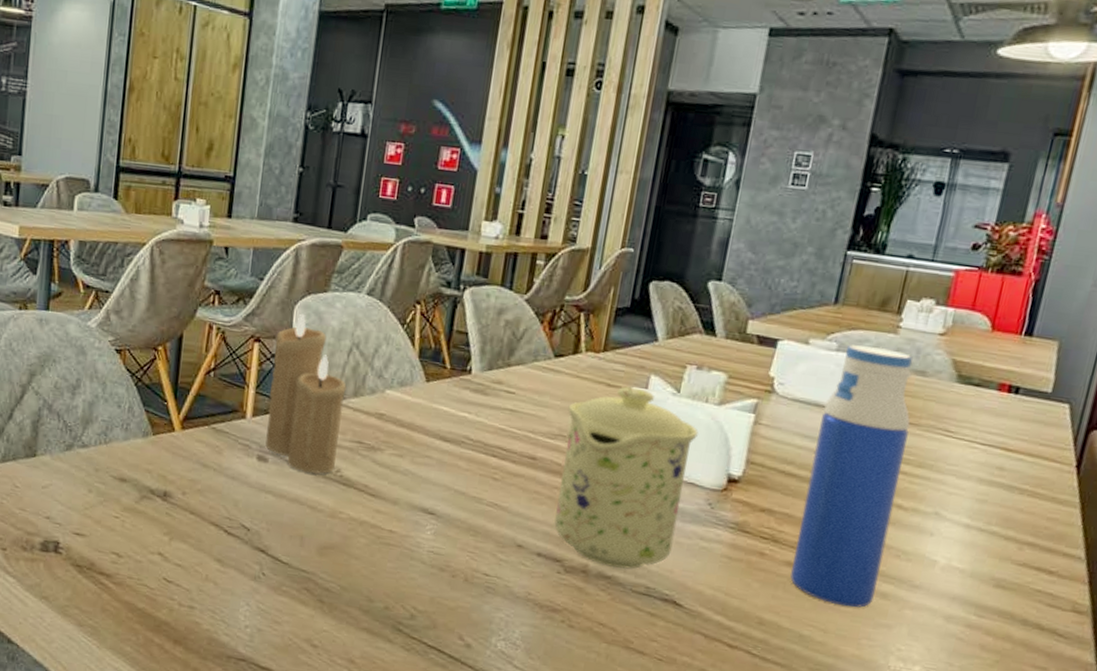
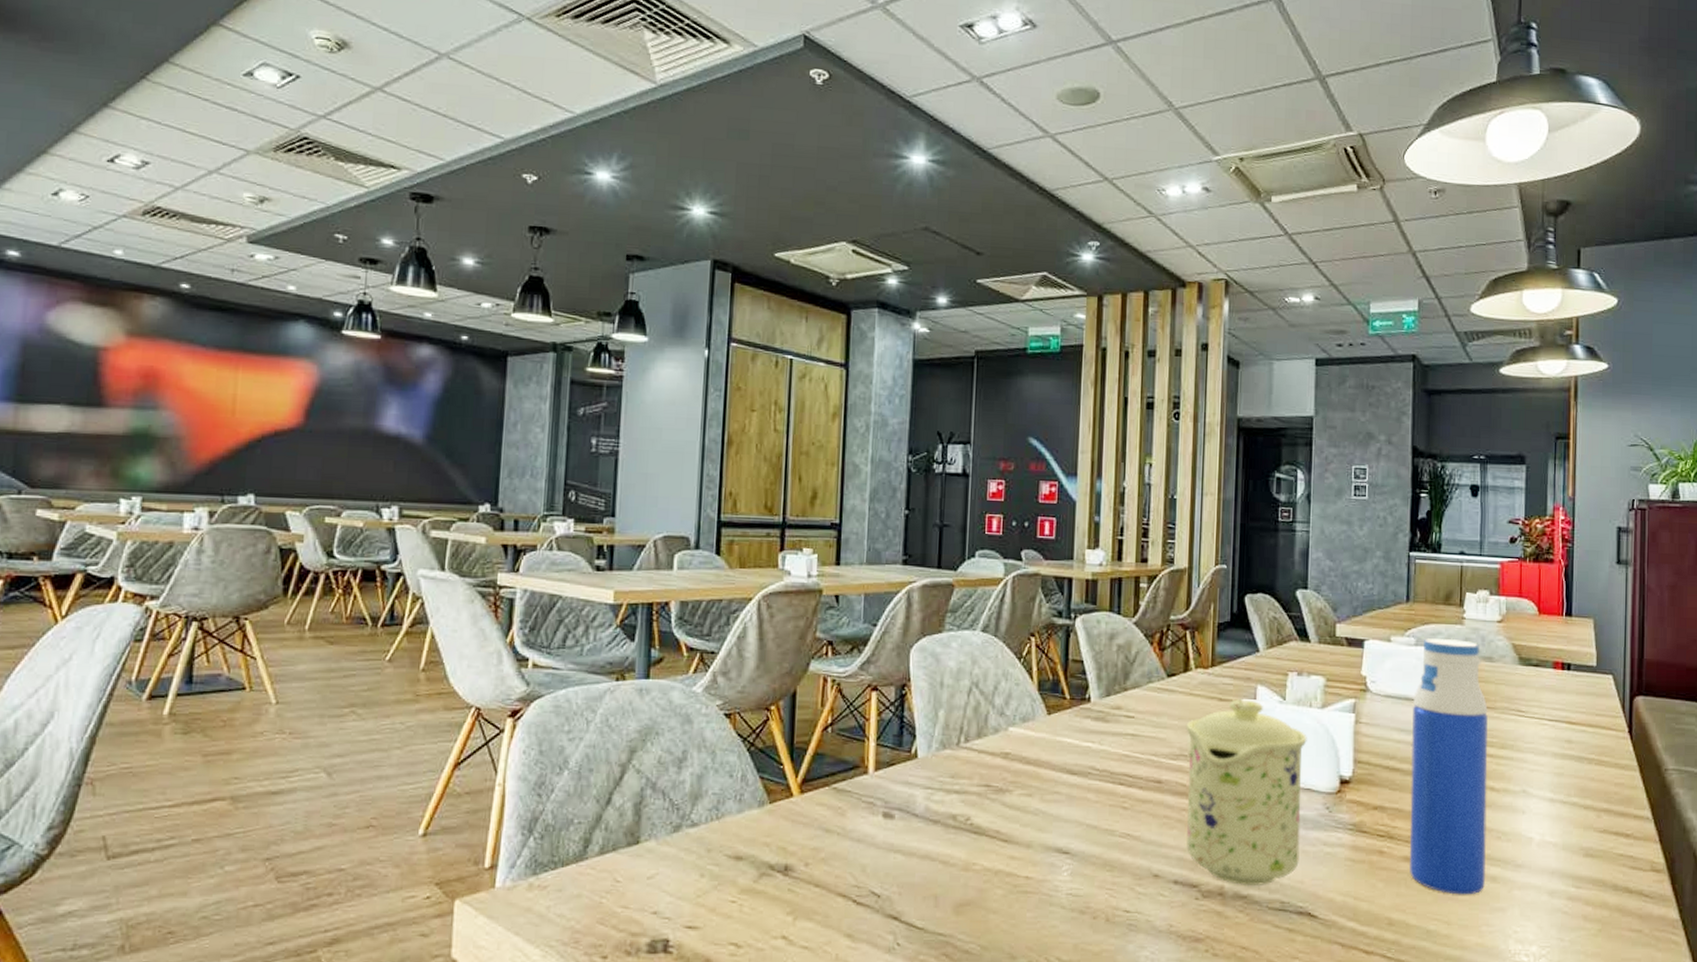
candle: present [265,313,347,475] -> none [889,657,969,826]

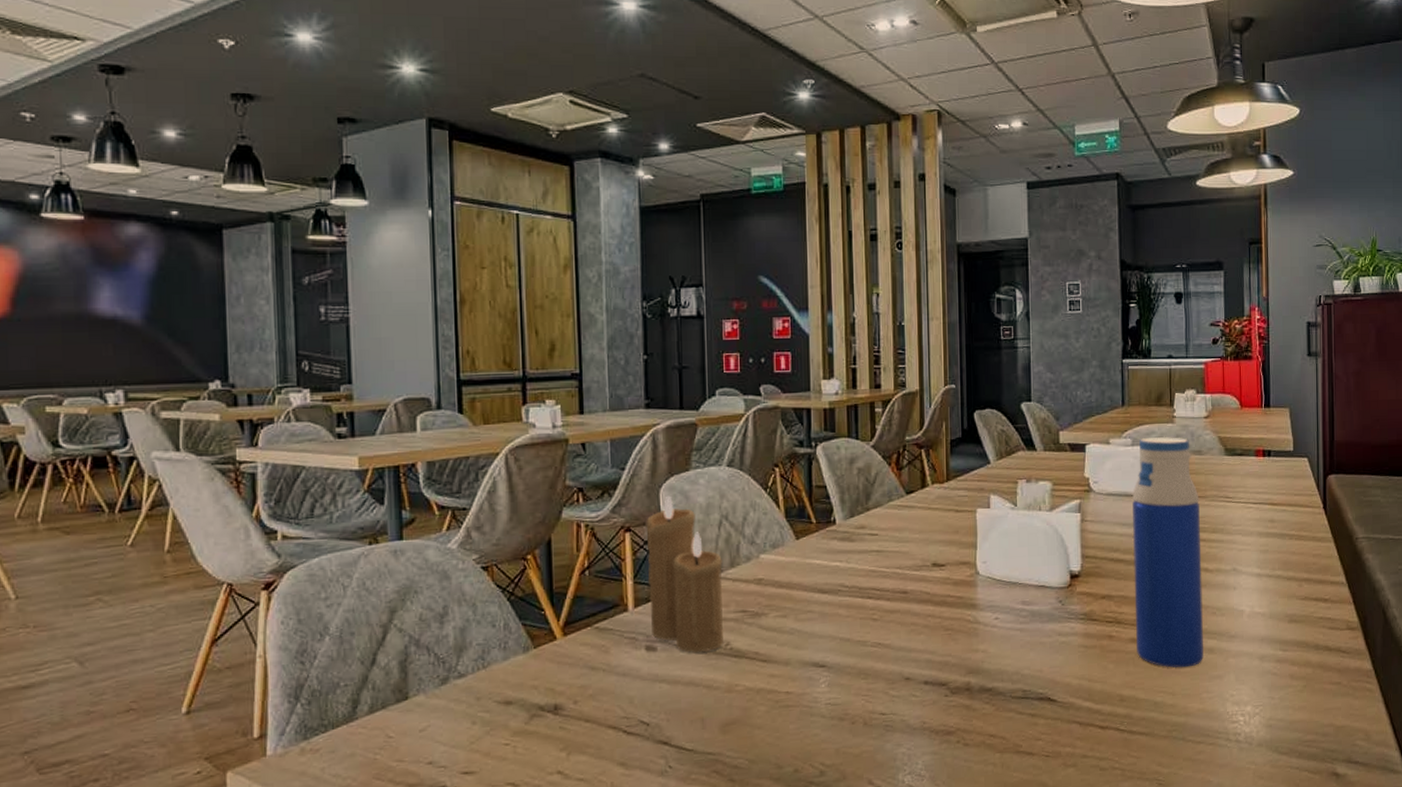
candle: none [889,657,969,826] -> present [646,495,723,653]
mug: present [1186,699,1307,887] -> none [926,509,1039,680]

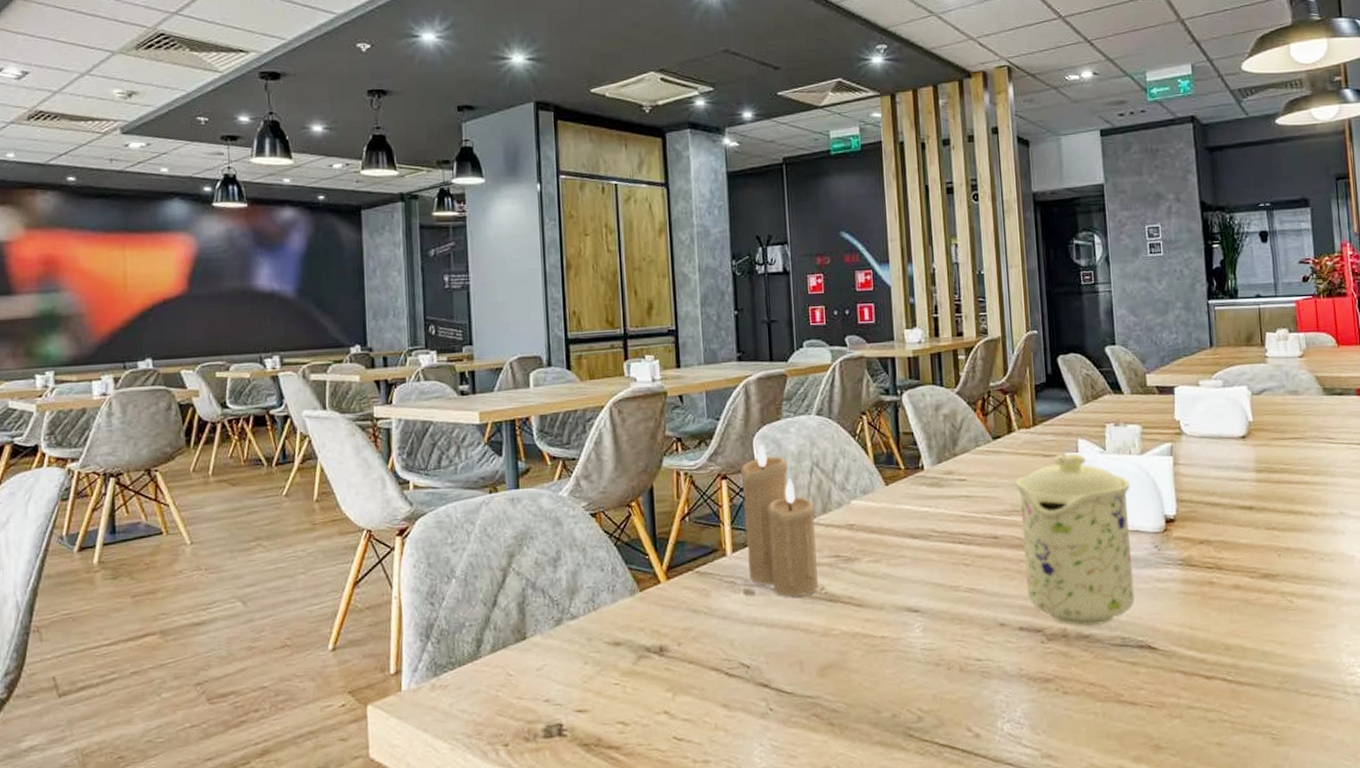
mug: none [926,509,1039,680] -> present [1015,453,1135,627]
water bottle: present [1132,436,1204,669] -> none [1226,377,1313,617]

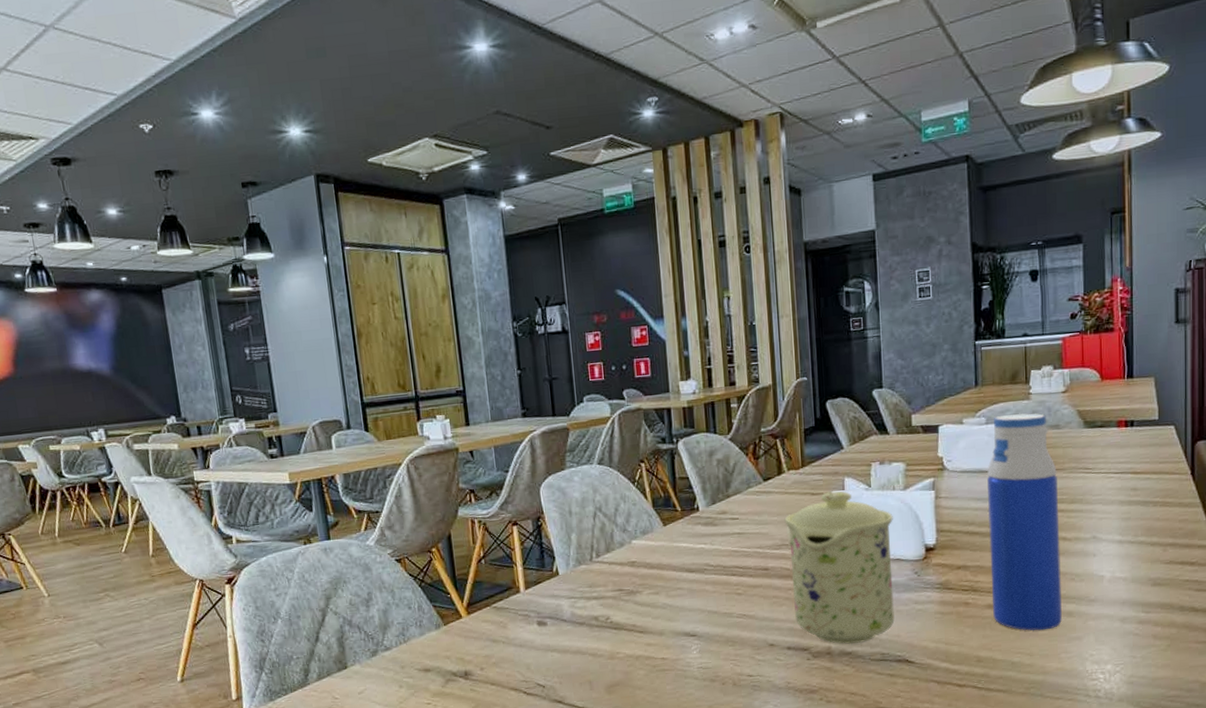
candle: present [741,444,818,597] -> none [530,492,604,626]
water bottle: none [1226,377,1313,617] -> present [987,413,1062,631]

